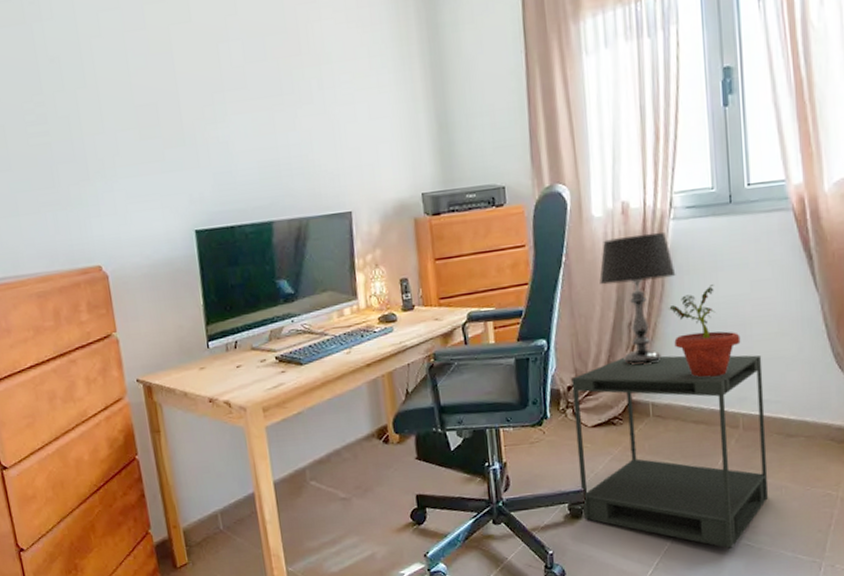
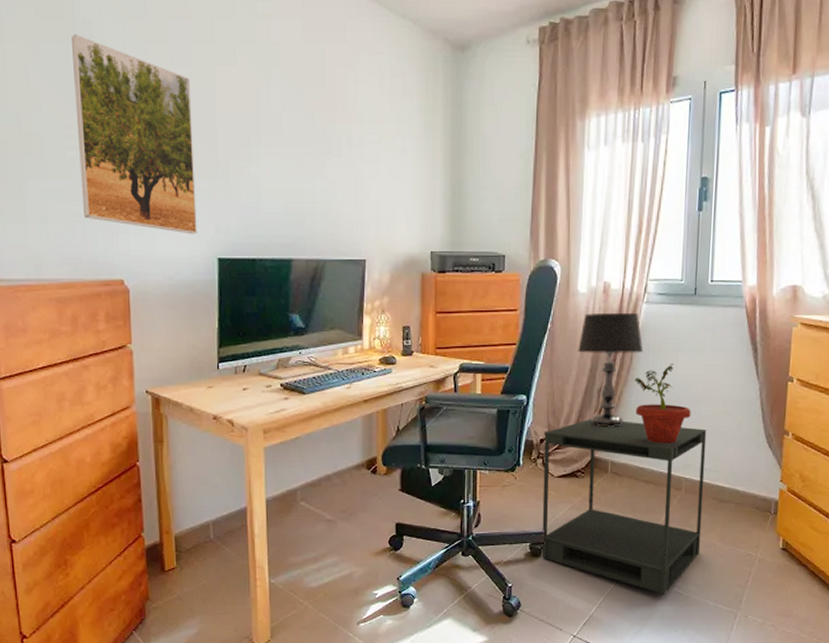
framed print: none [21,15,171,209] -> present [72,33,197,234]

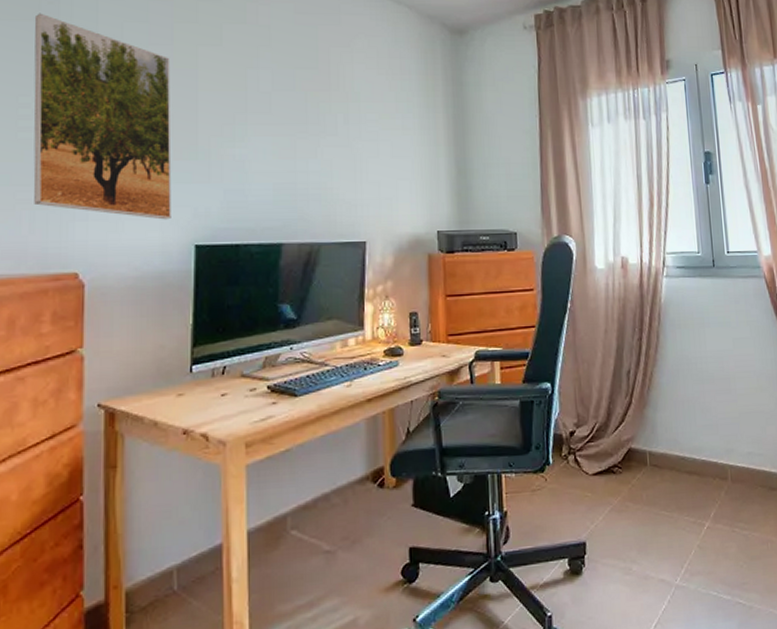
side table: present [541,418,707,594] -> none [574,404,757,607]
table lamp: present [578,312,643,427] -> none [601,287,669,413]
potted plant: present [634,364,691,444] -> none [663,339,726,428]

